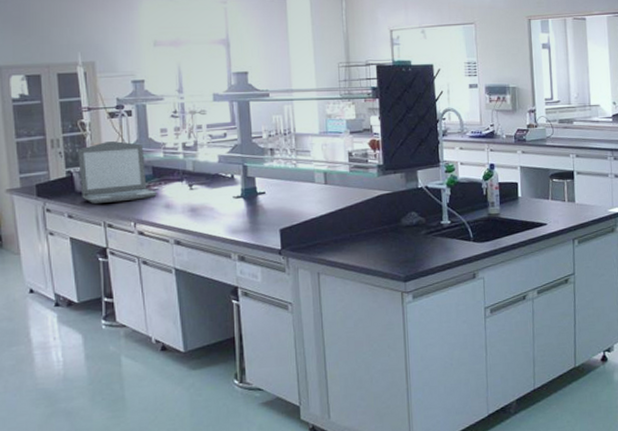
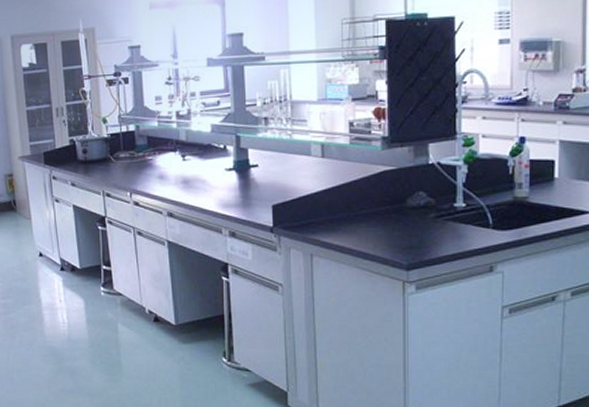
laptop: present [78,141,157,203] -> none [80,110,151,172]

